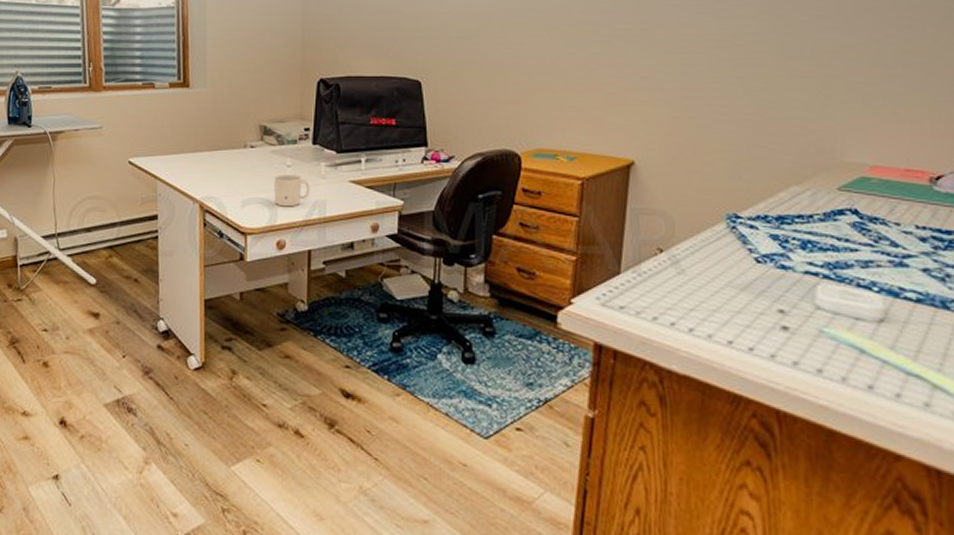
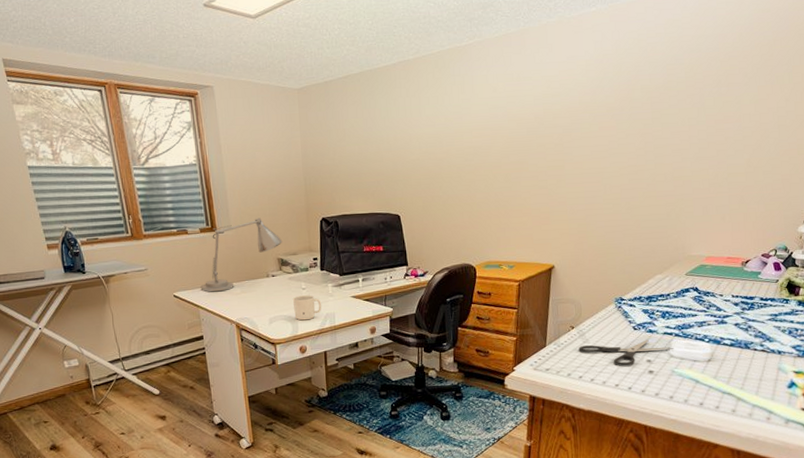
desk lamp: none [161,74,268,161] -> present [200,217,283,292]
scissors: none [670,278,822,315] -> present [578,339,674,366]

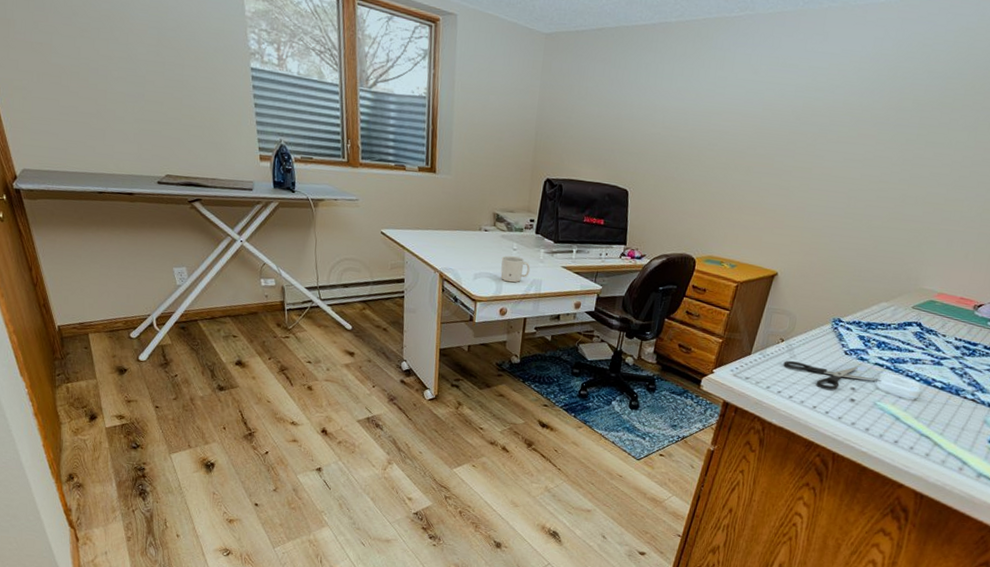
desk lamp: present [200,217,283,292] -> none [409,166,502,237]

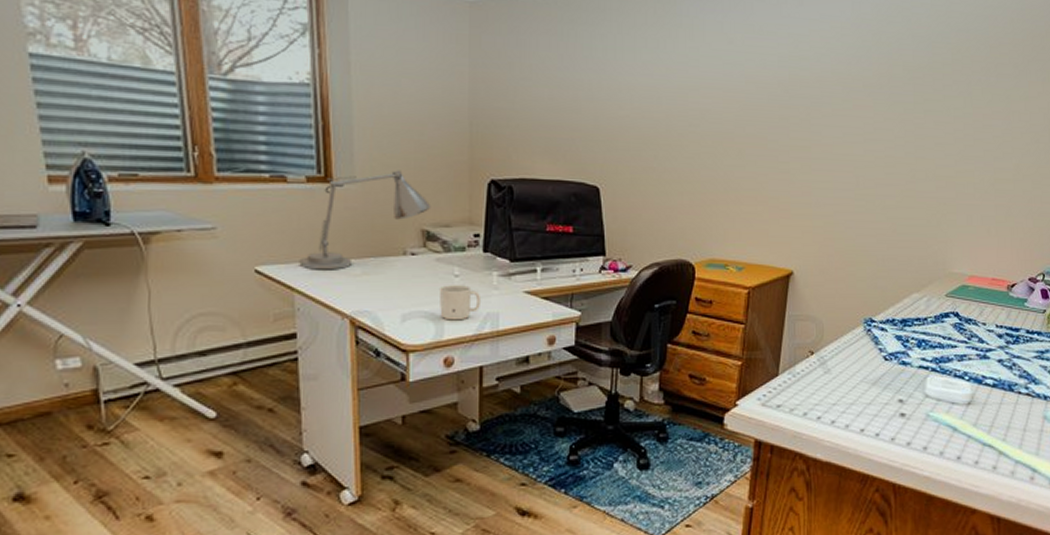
desk lamp: none [409,166,502,237] -> present [299,170,431,270]
scissors: present [783,360,882,390] -> none [818,373,930,406]

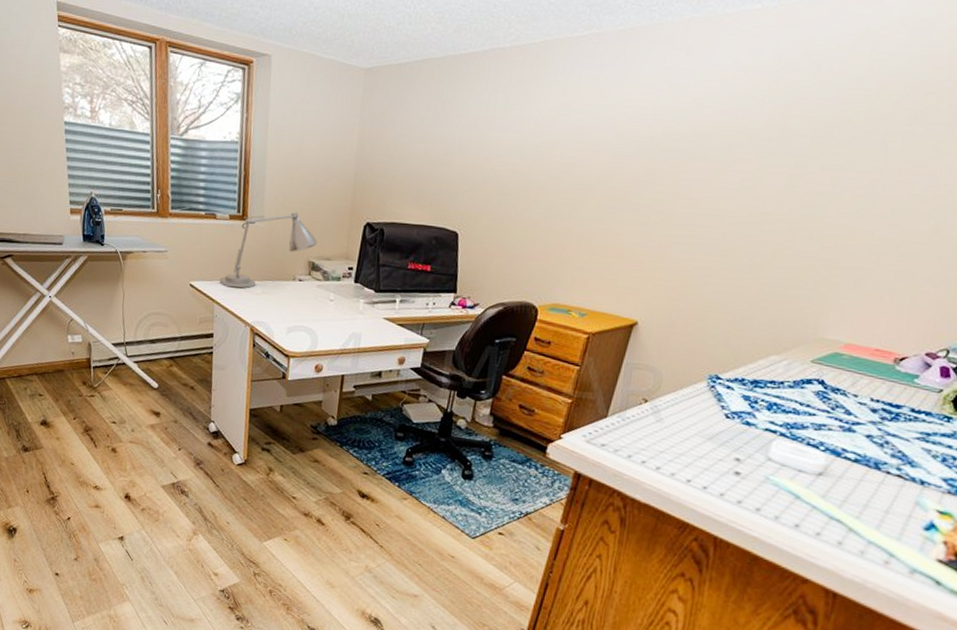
mug: present [438,285,482,321] -> none [316,307,349,337]

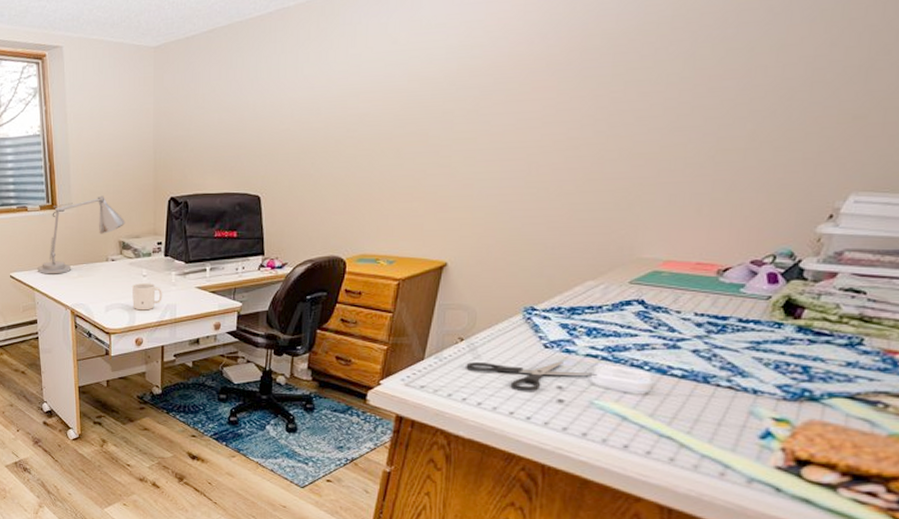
mug: none [316,307,349,337] -> present [131,283,163,311]
scissors: none [647,425,775,461] -> present [466,361,598,391]

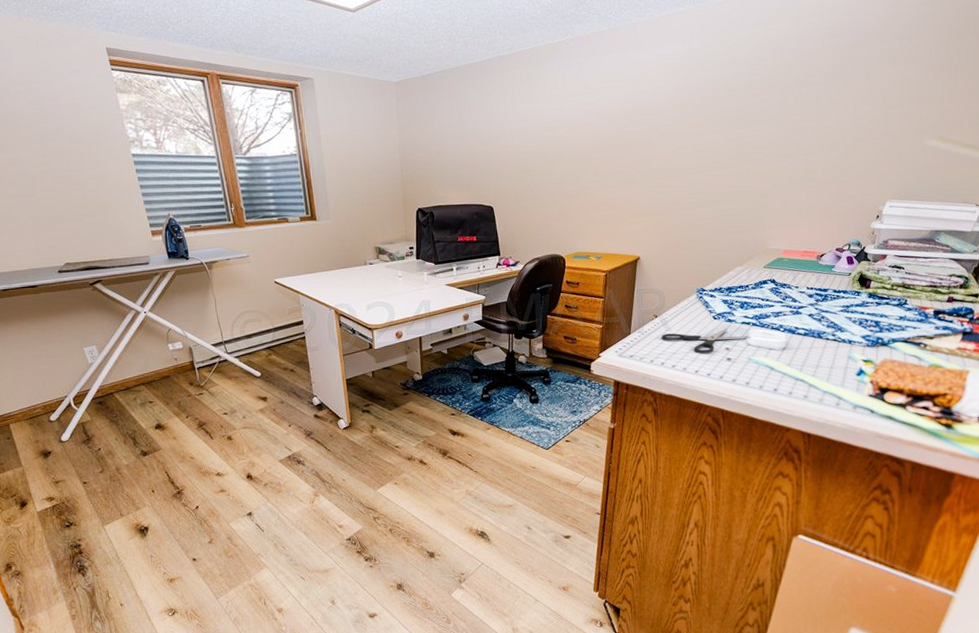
desk lamp: present [37,195,126,275] -> none [300,207,380,279]
mug: present [131,283,163,311] -> none [389,283,418,307]

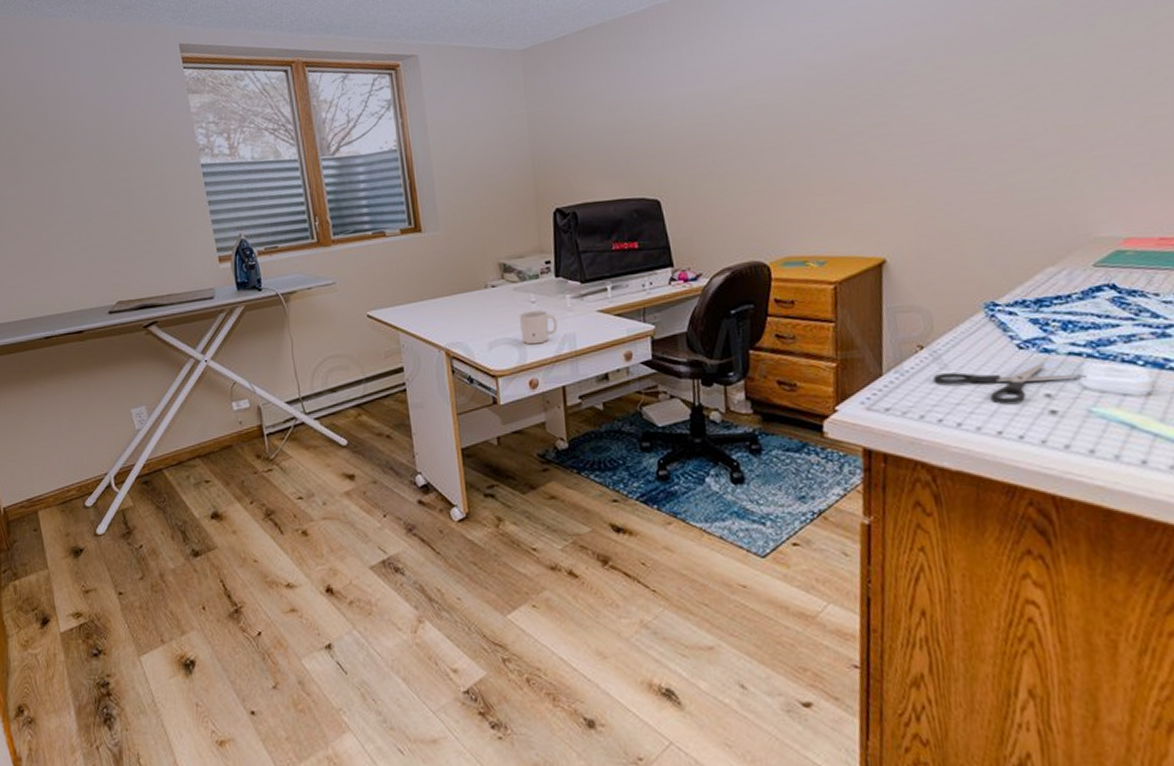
mug: none [389,283,418,307] -> present [518,310,558,345]

